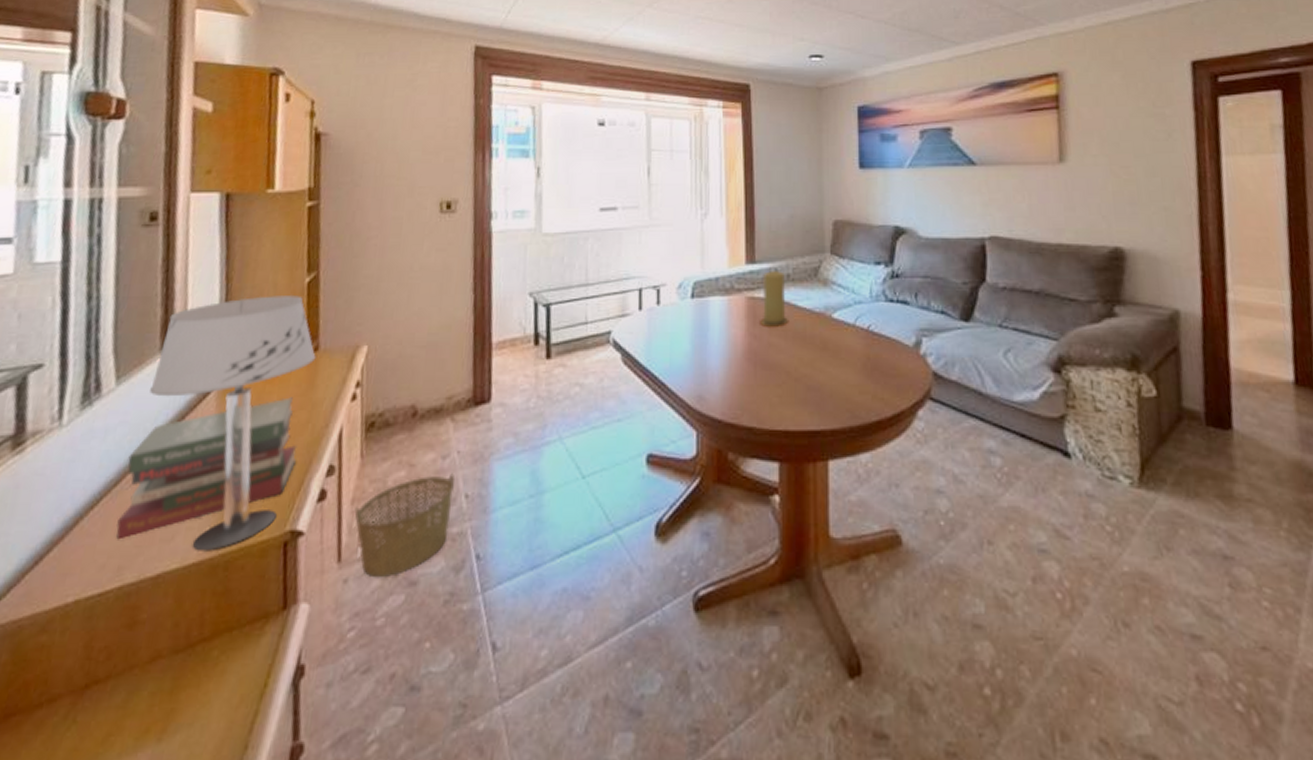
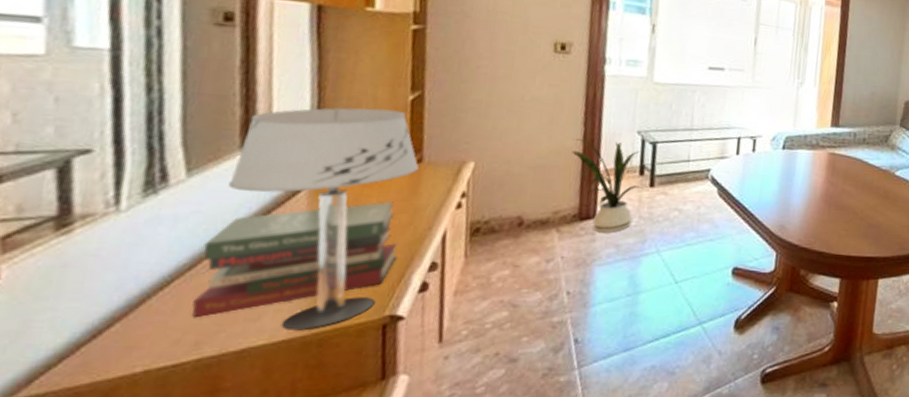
basket: present [354,473,454,577] -> none [456,274,557,355]
house plant: none [462,307,540,419] -> present [571,139,644,233]
candle: present [760,271,789,327] -> none [837,134,862,178]

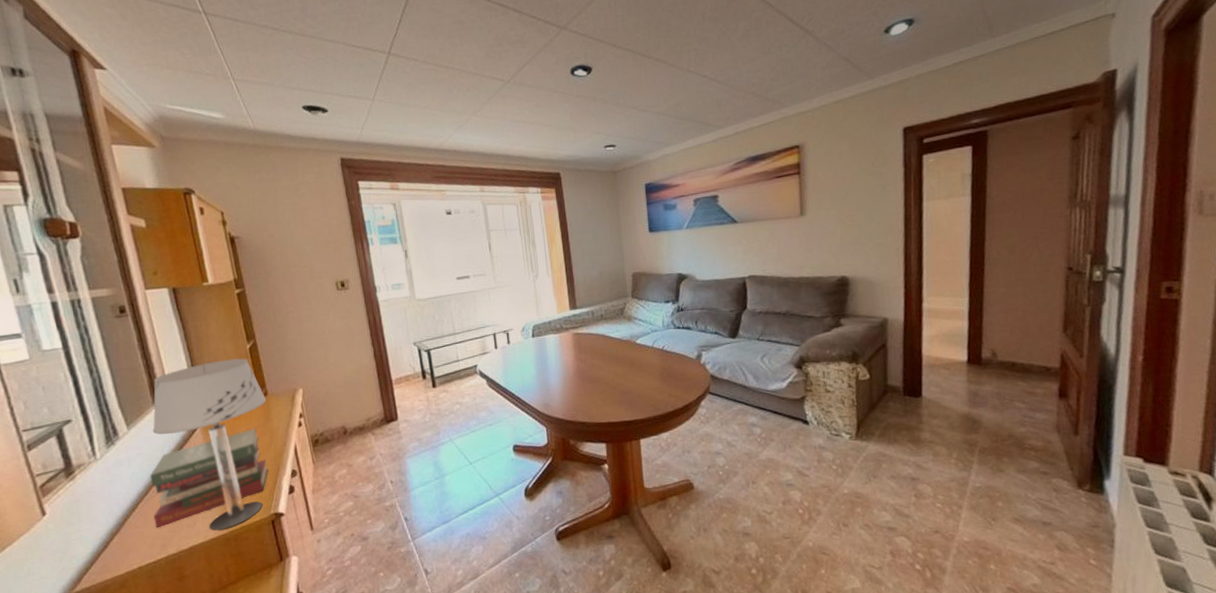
house plant: present [571,139,644,233] -> none [368,354,429,431]

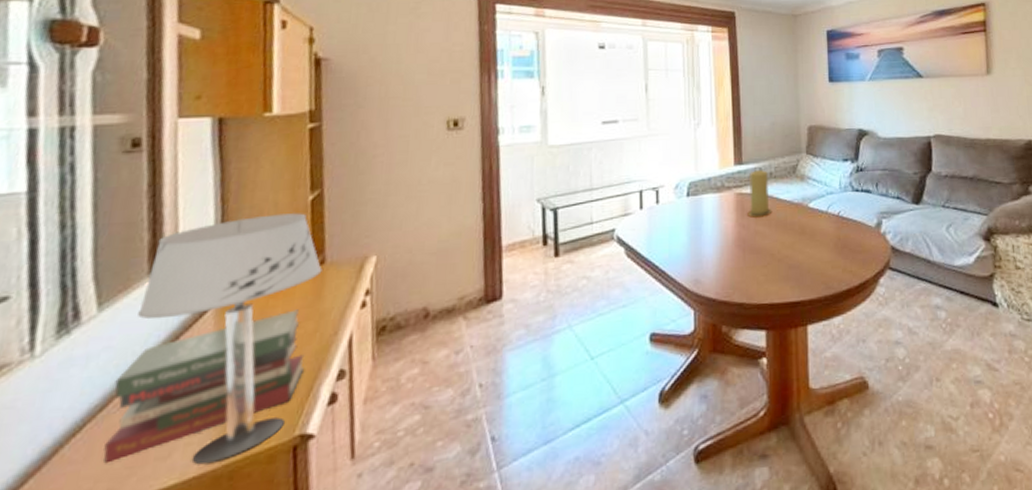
candle: none [583,313,605,353] -> present [747,170,773,218]

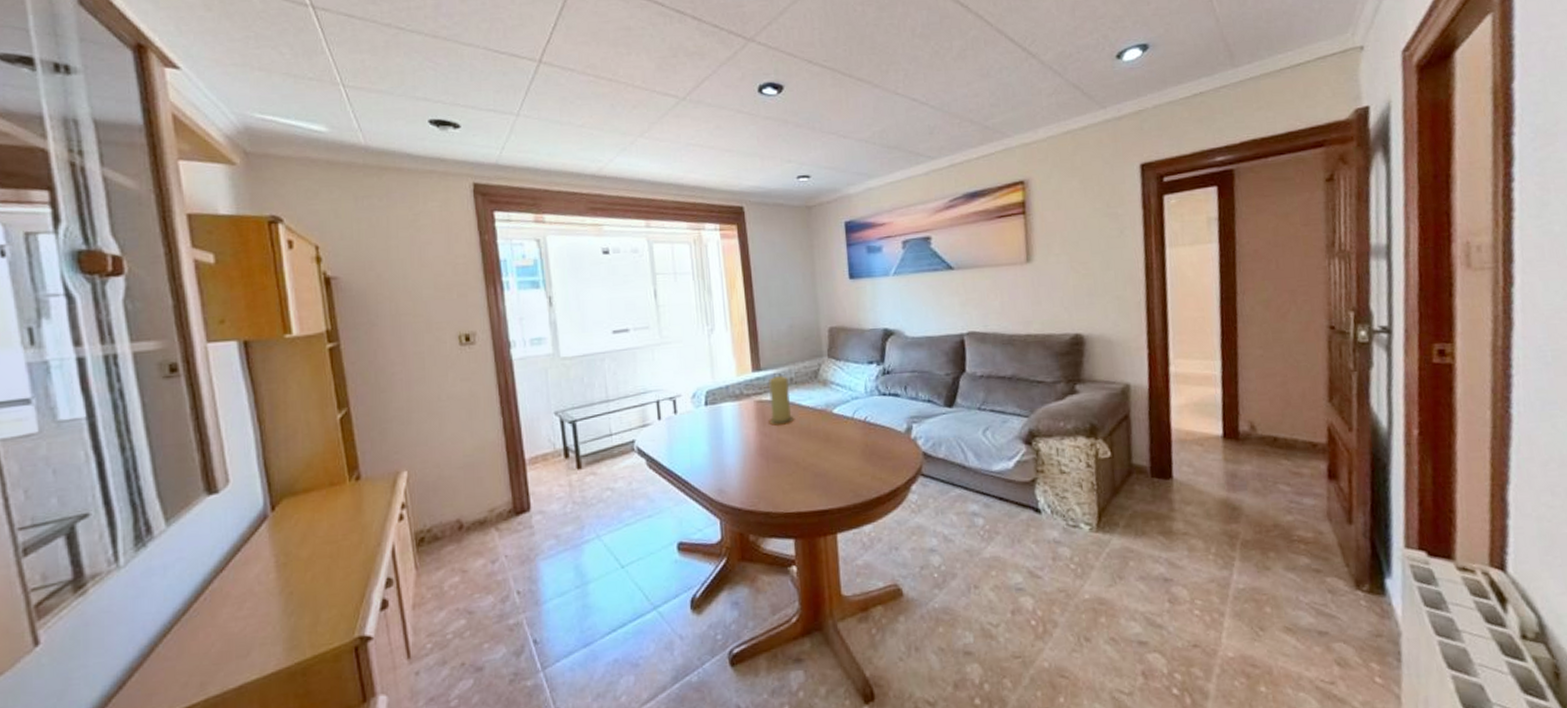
books: present [103,309,305,464] -> none [192,523,356,661]
table lamp: present [138,212,322,465] -> none [201,430,359,662]

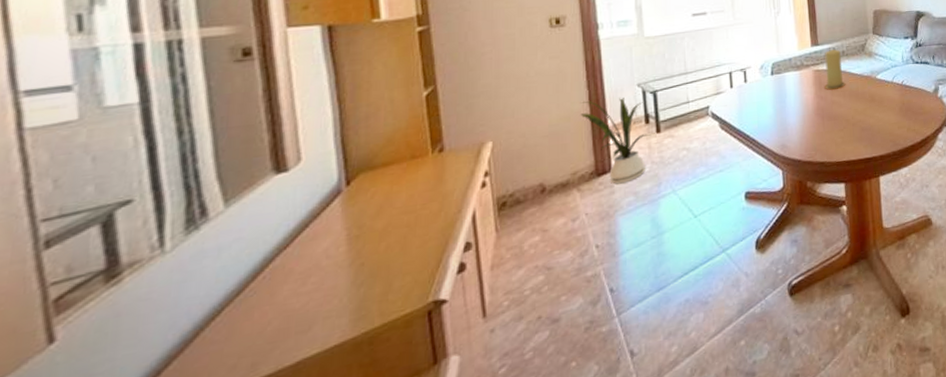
house plant: none [495,426,572,525] -> present [580,97,651,184]

